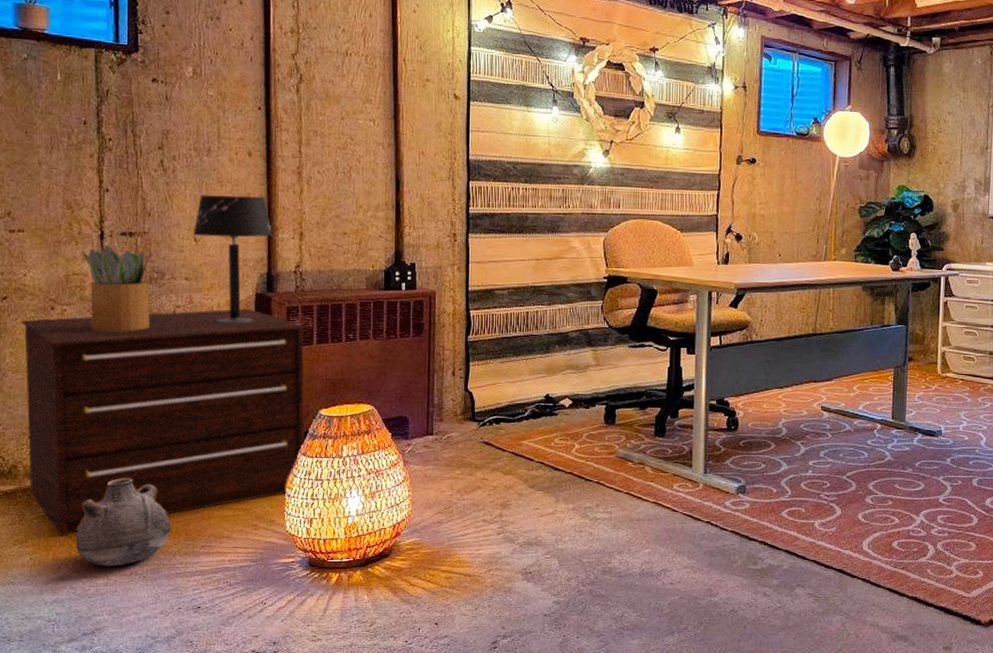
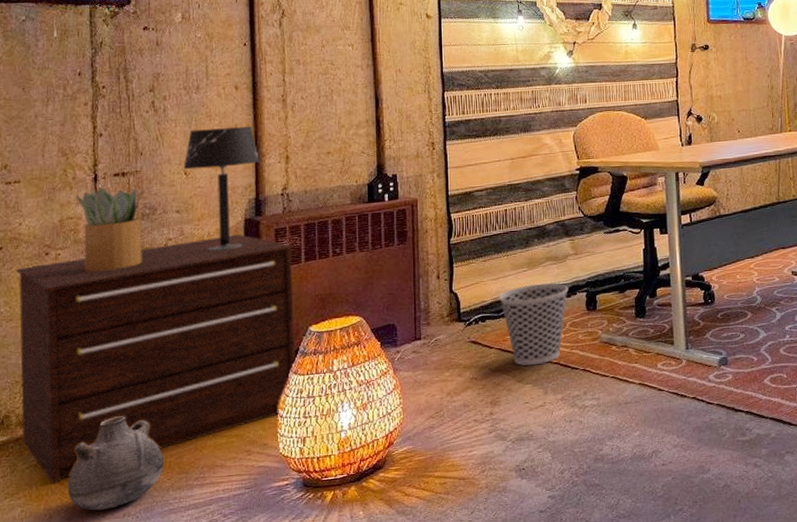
wastebasket: none [515,392,588,473] -> present [499,283,569,366]

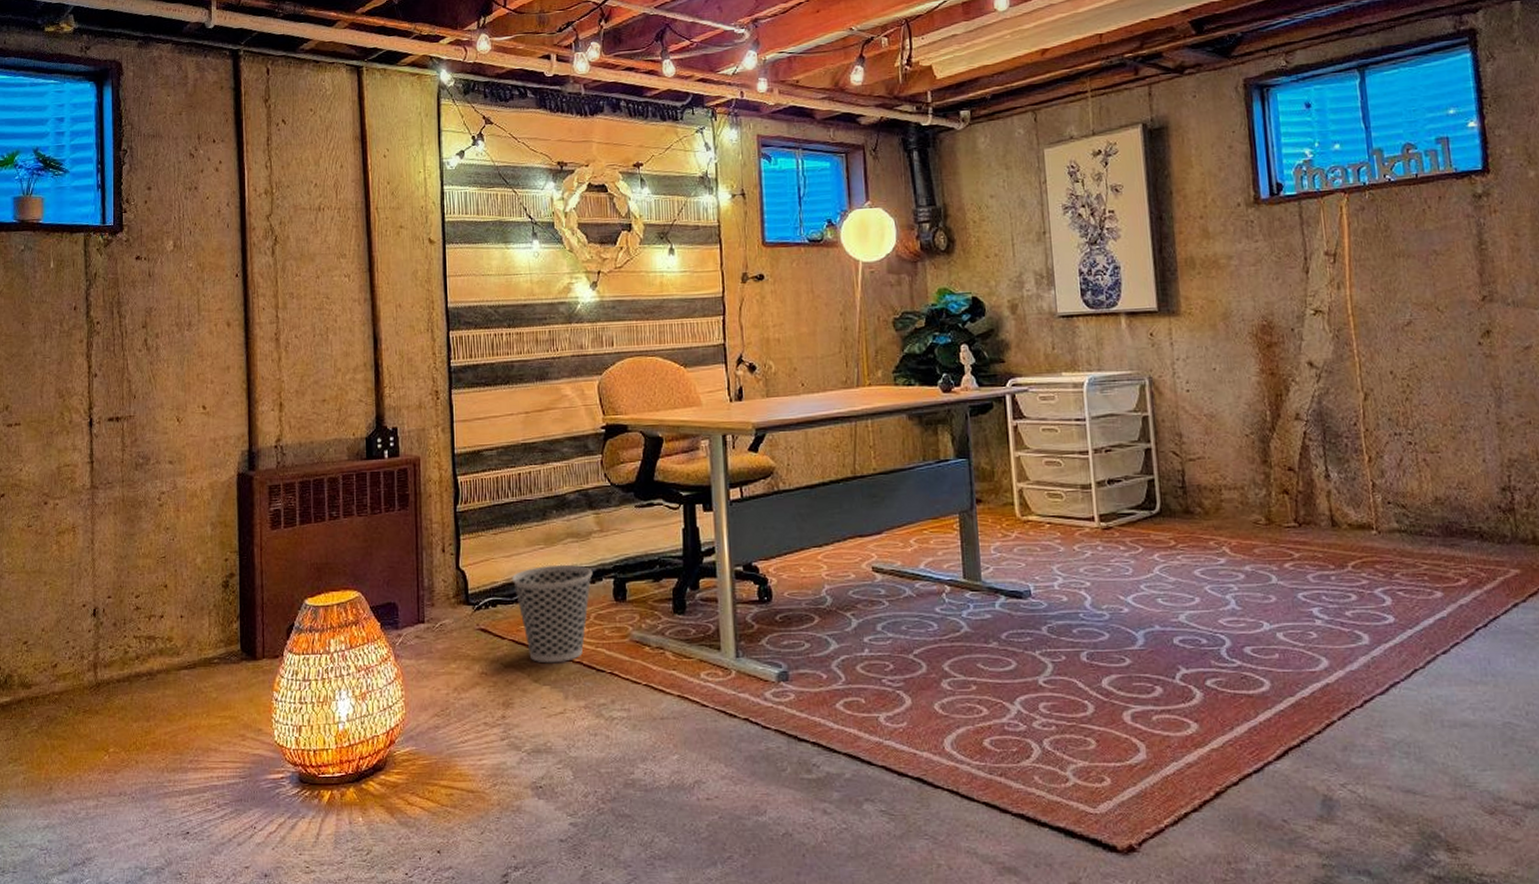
dresser: present [16,234,296,485] -> none [17,491,291,754]
vase: present [67,416,165,511] -> none [66,685,159,786]
potted plant: present [75,187,143,272] -> none [72,433,137,525]
table lamp: present [183,126,260,252] -> none [176,369,253,509]

